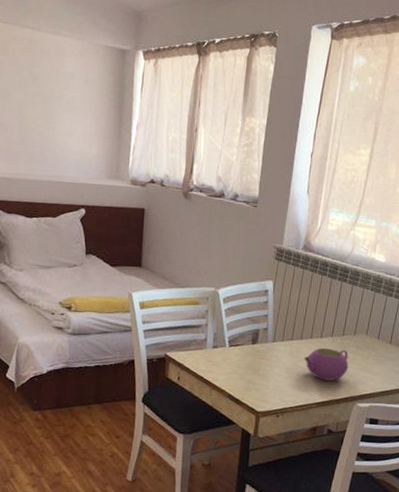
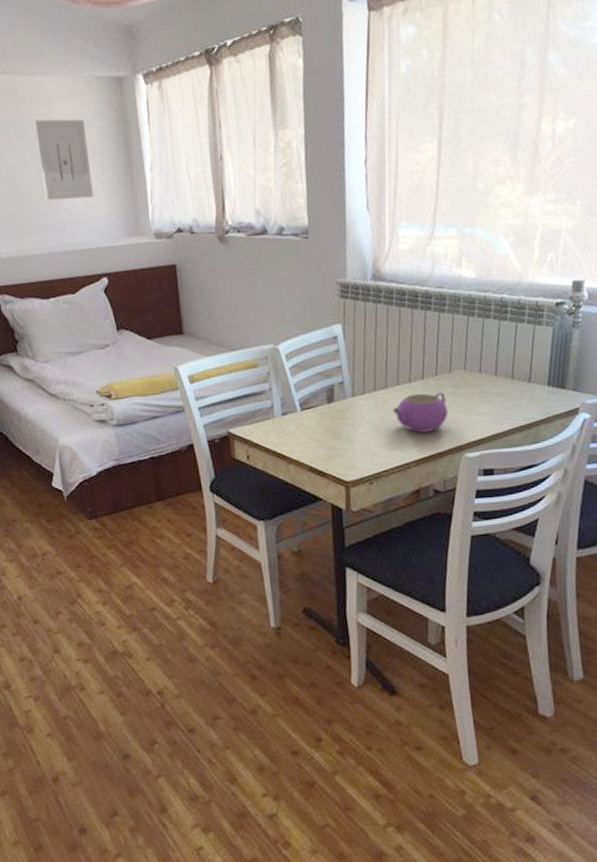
wall art: none [44,70,88,141] -> present [35,119,93,201]

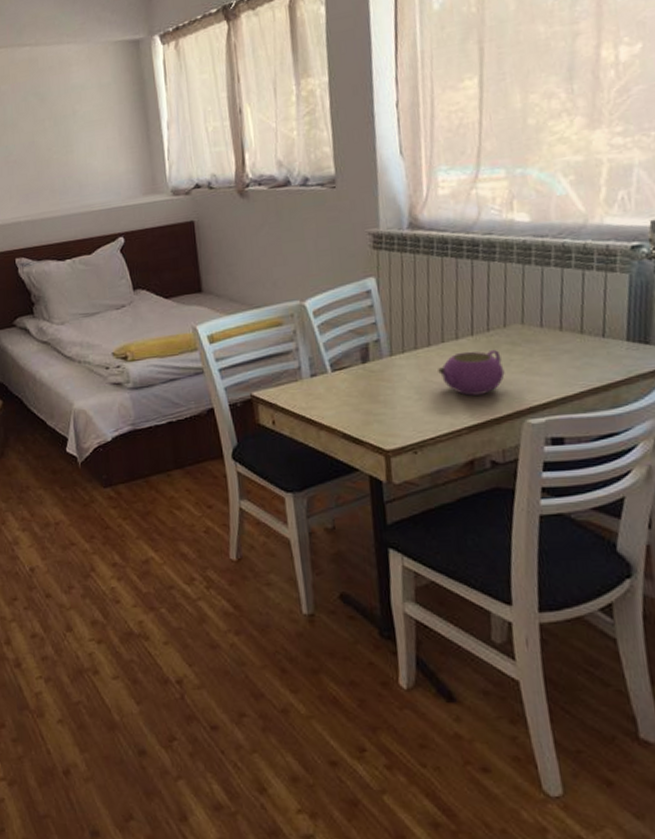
wall art: present [35,119,93,201] -> none [54,83,110,164]

